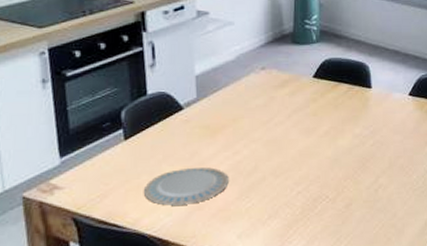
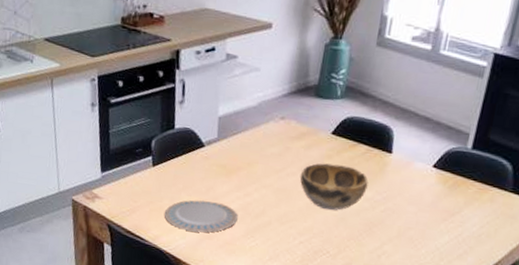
decorative bowl: none [288,106,355,154] -> present [299,163,368,211]

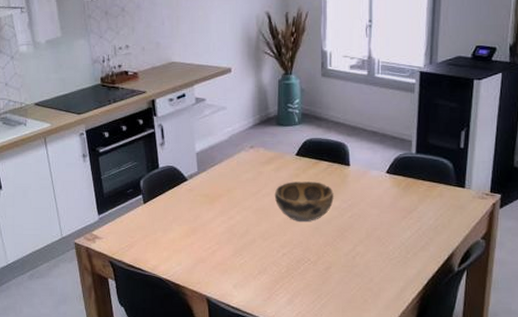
plate: present [164,200,238,233] -> none [159,229,225,257]

